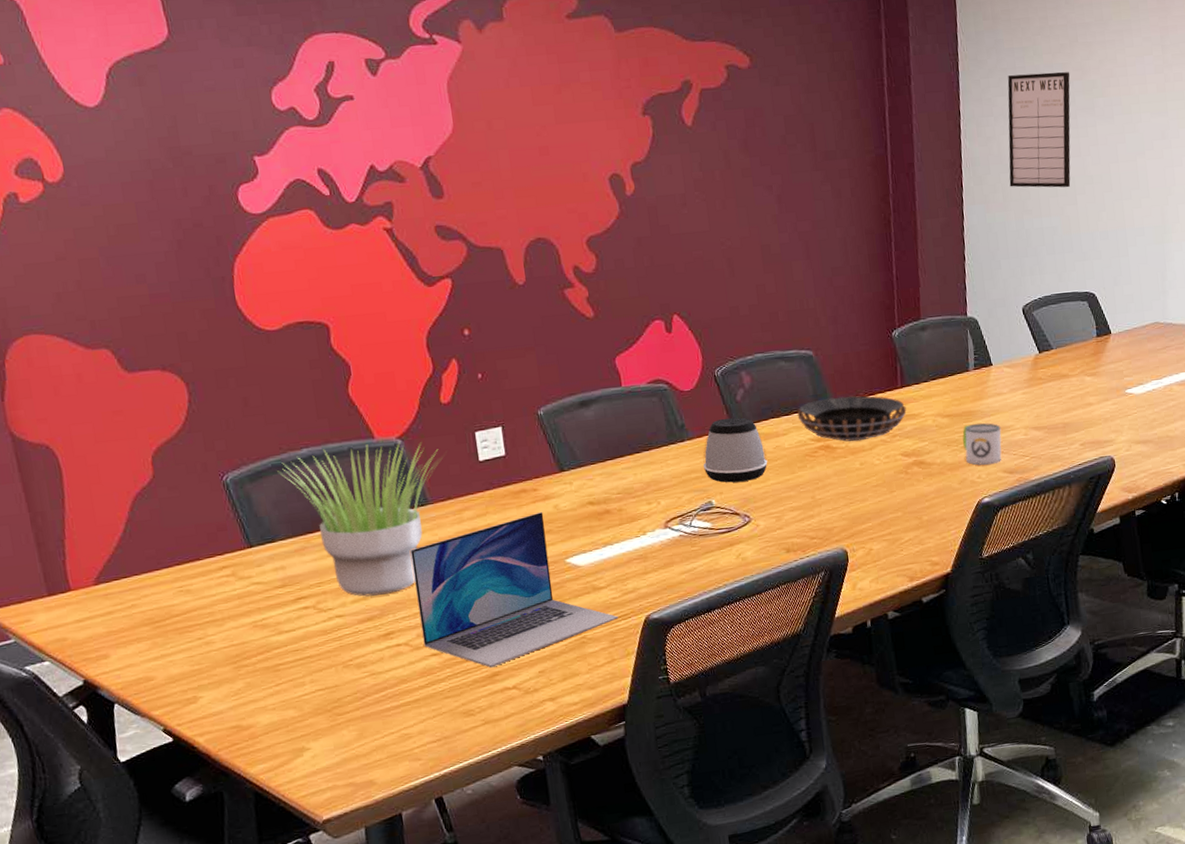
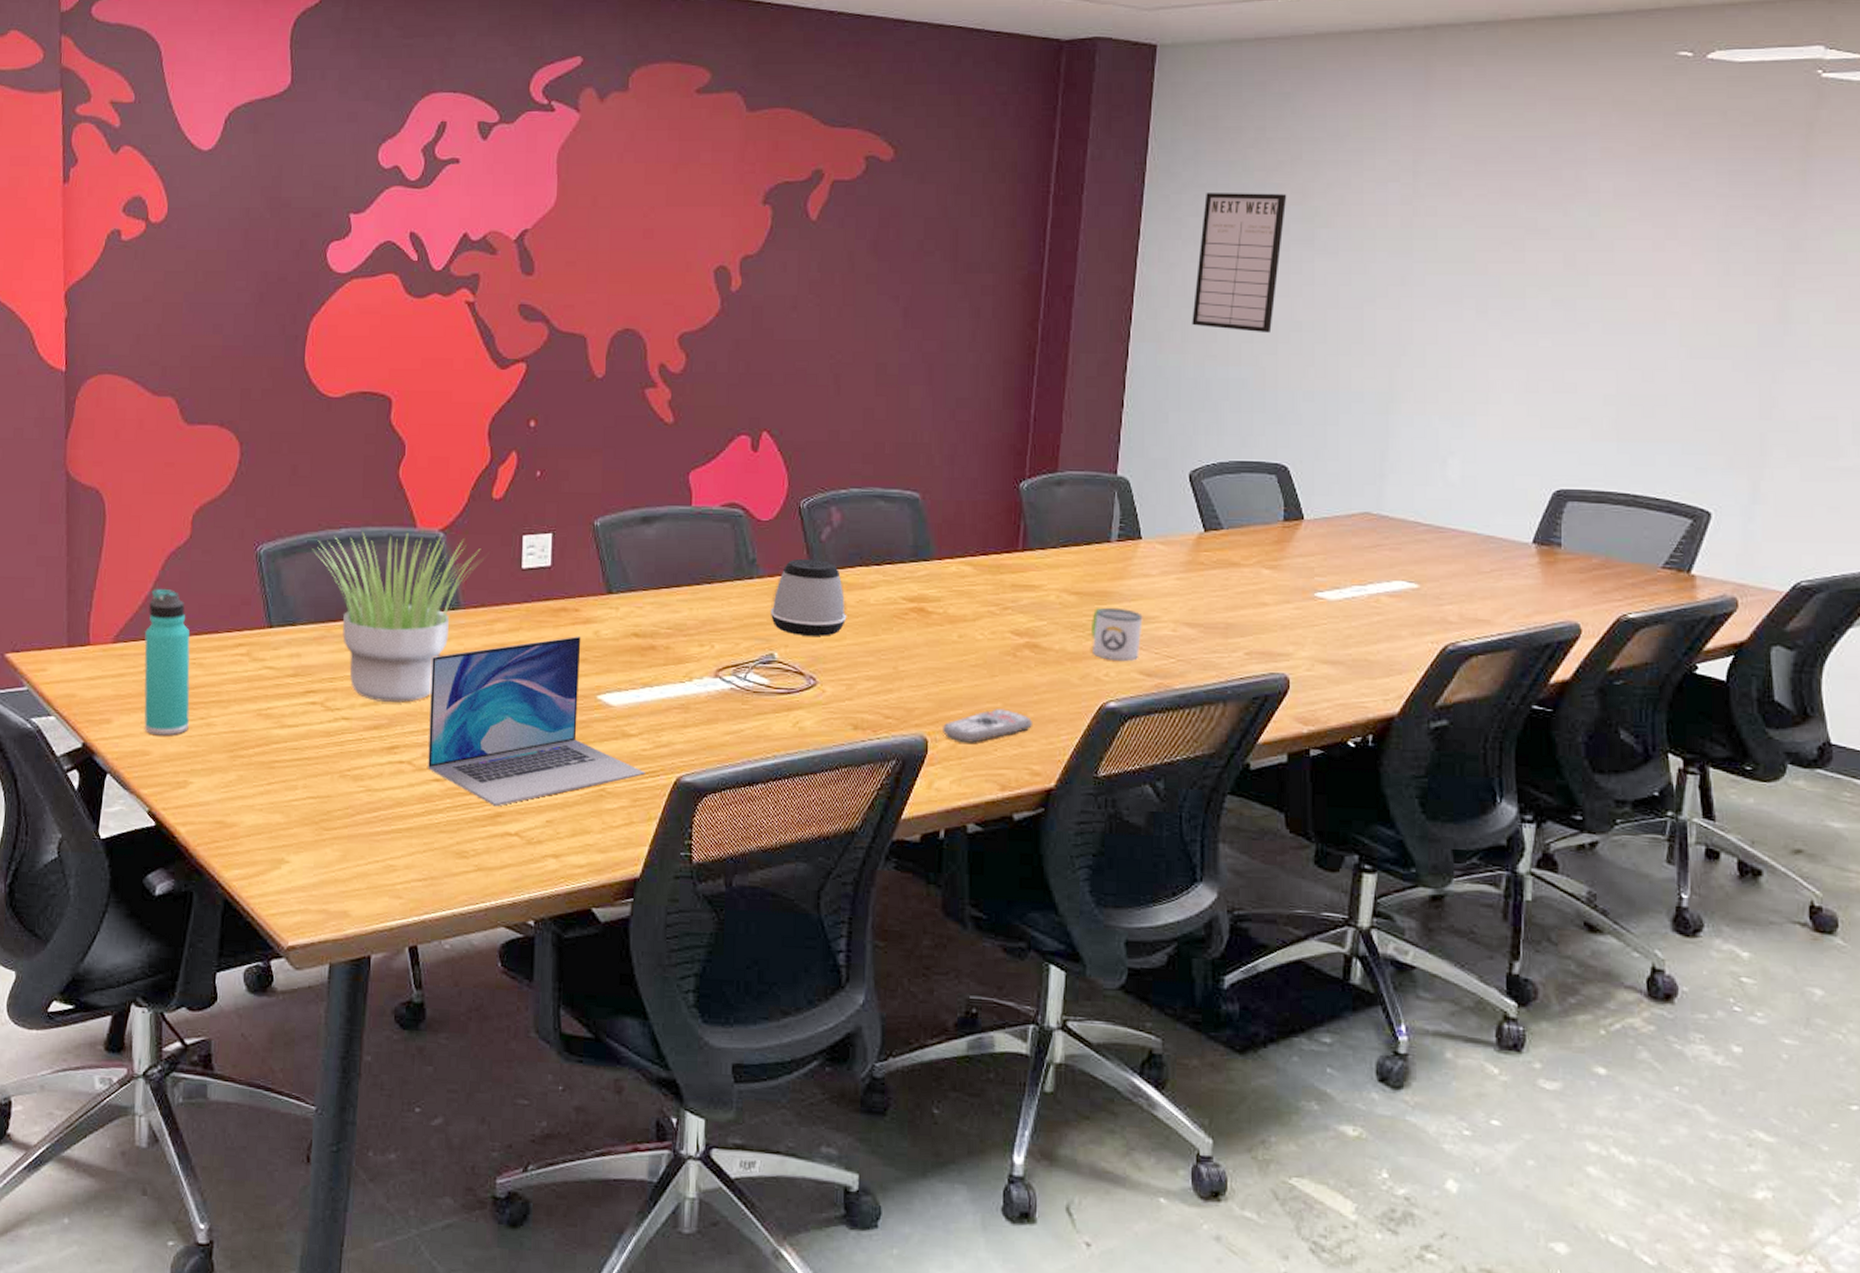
thermos bottle: none [124,527,188,662] -> present [144,588,191,736]
decorative bowl: present [797,395,907,442] -> none [890,551,1025,609]
remote control: none [858,516,927,549] -> present [943,709,1032,743]

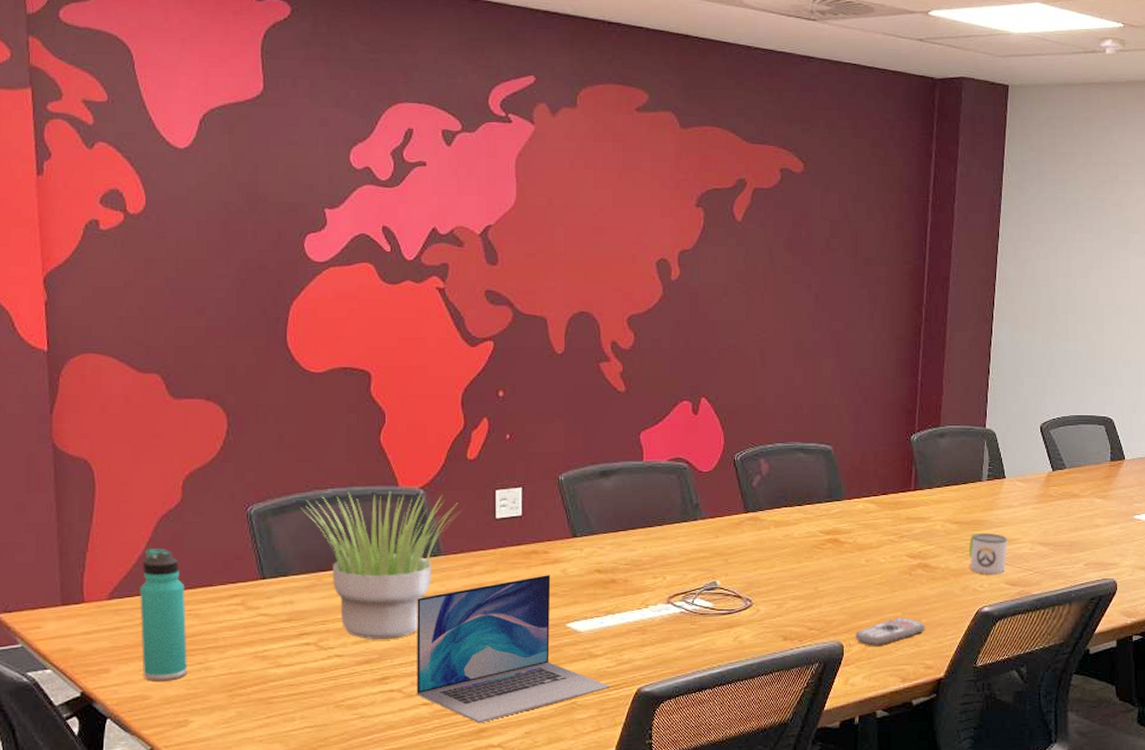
speaker: present [770,558,847,636] -> none [712,502,776,566]
writing board: present [1192,193,1287,334] -> none [1039,204,1108,315]

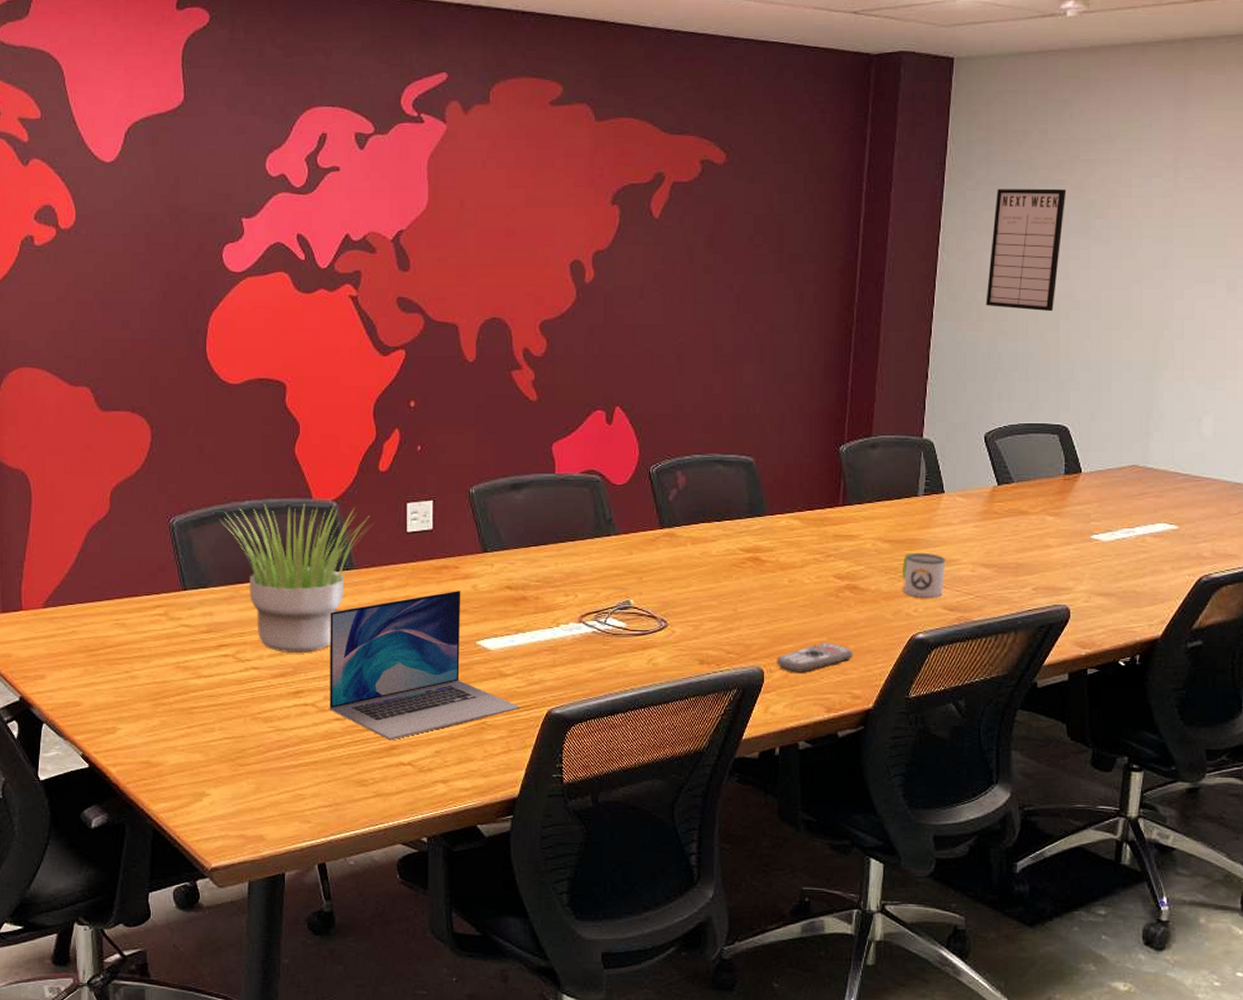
thermos bottle: present [140,548,187,681] -> none [72,558,115,689]
writing board: none [1039,204,1108,315] -> present [986,188,1067,312]

